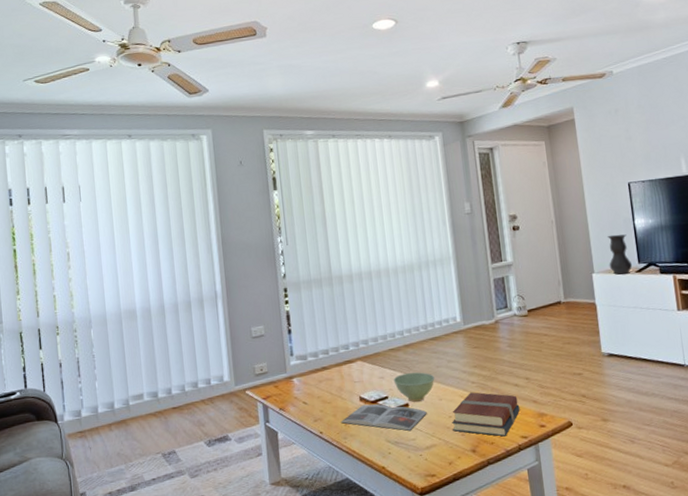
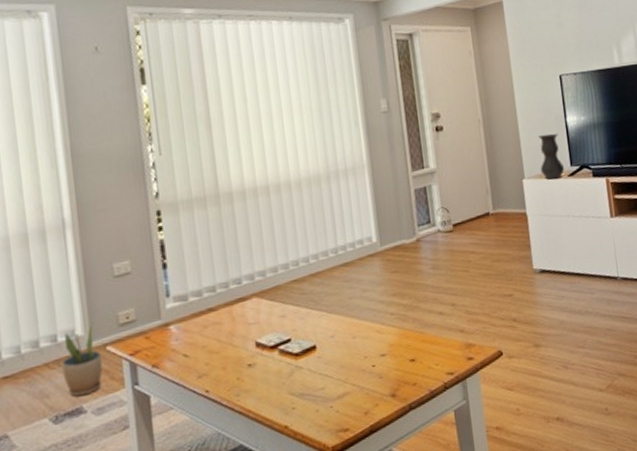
potted plant: none [213,372,243,428] -> present [61,323,103,397]
magazine: present [340,404,427,431] -> none [232,349,338,379]
bowl: present [393,372,435,402] -> none [297,305,348,343]
books: present [452,392,520,437] -> none [368,325,446,376]

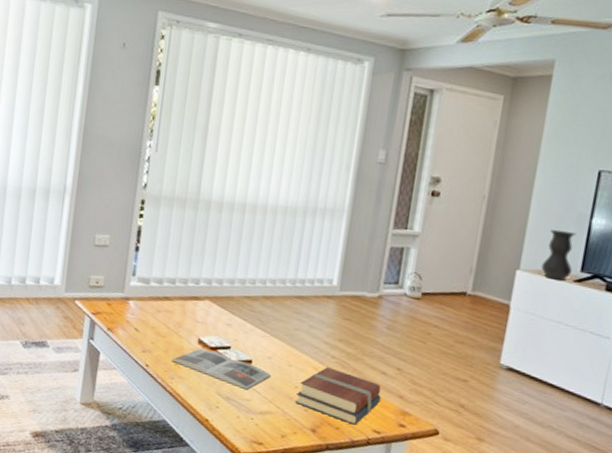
potted plant: present [61,323,103,397] -> none [38,278,71,334]
magazine: none [232,349,338,379] -> present [171,348,271,390]
books: none [368,325,446,376] -> present [295,367,381,425]

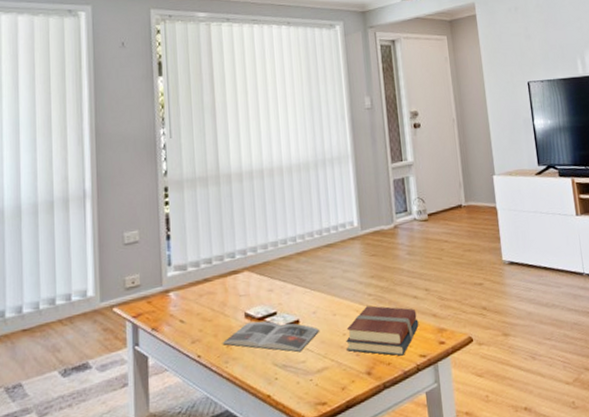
vase: present [541,229,576,282] -> none [508,134,533,178]

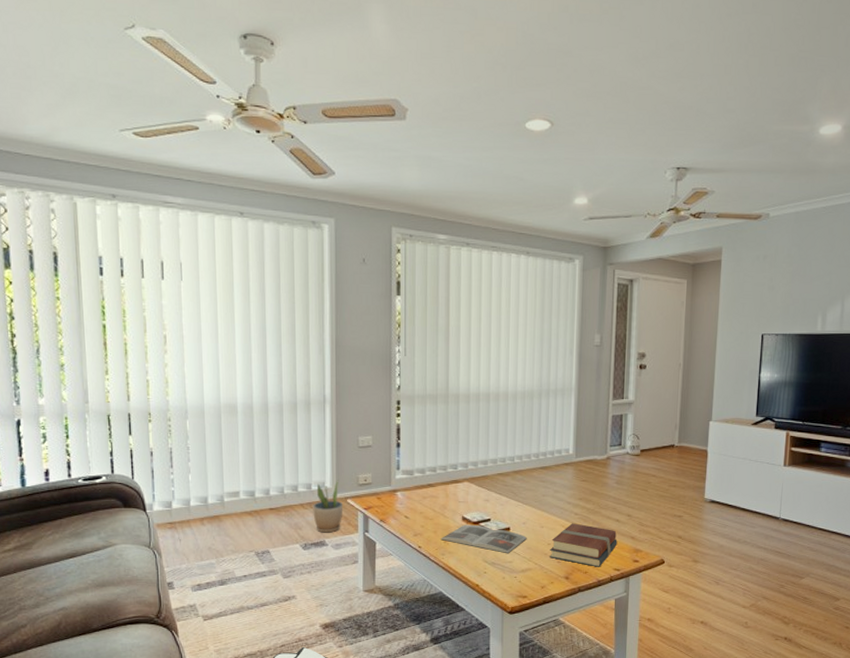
potted plant: none [73,286,109,353] -> present [313,480,343,533]

